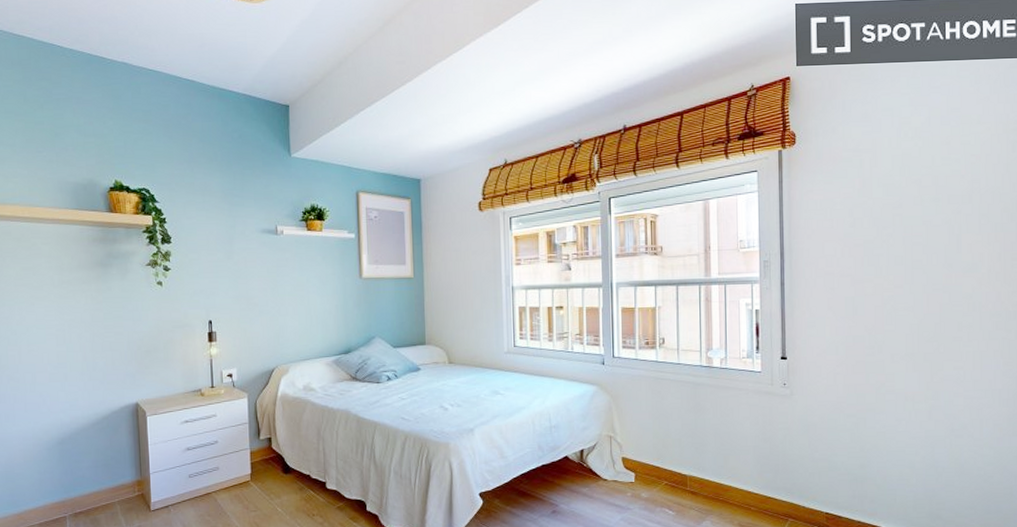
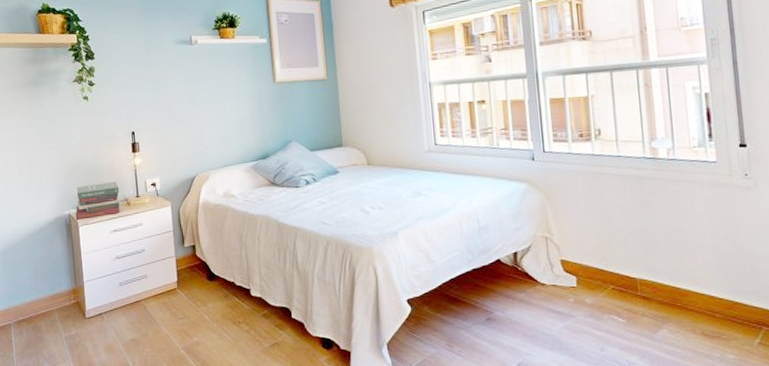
books: none [143,370,193,409] -> present [75,181,120,220]

